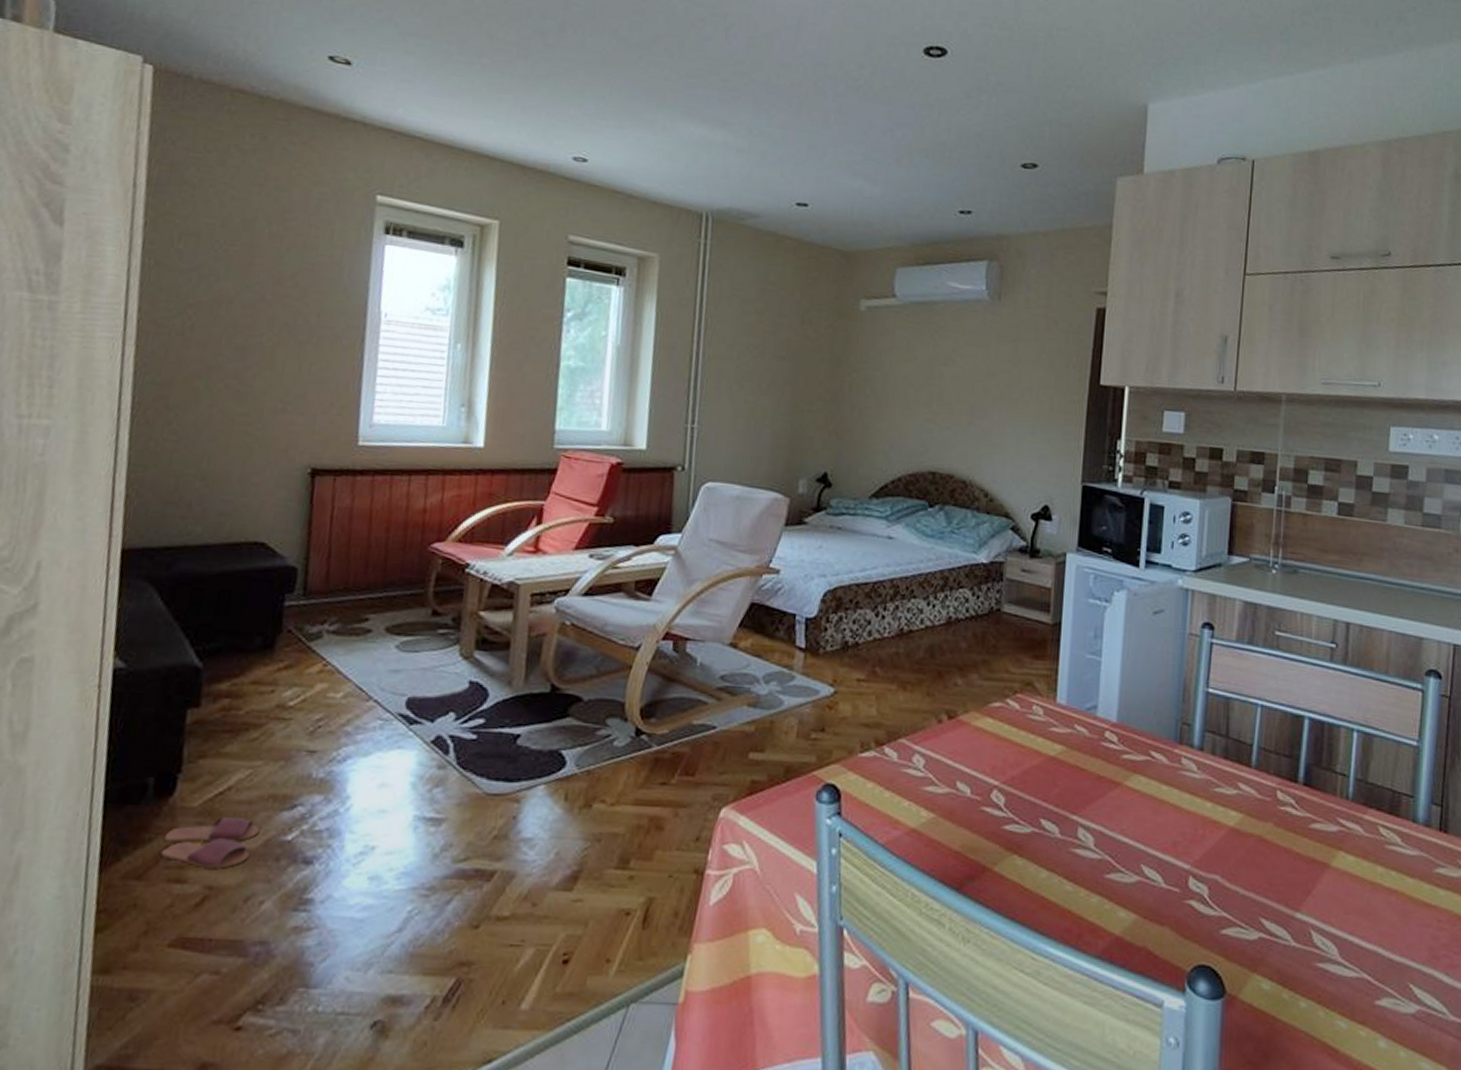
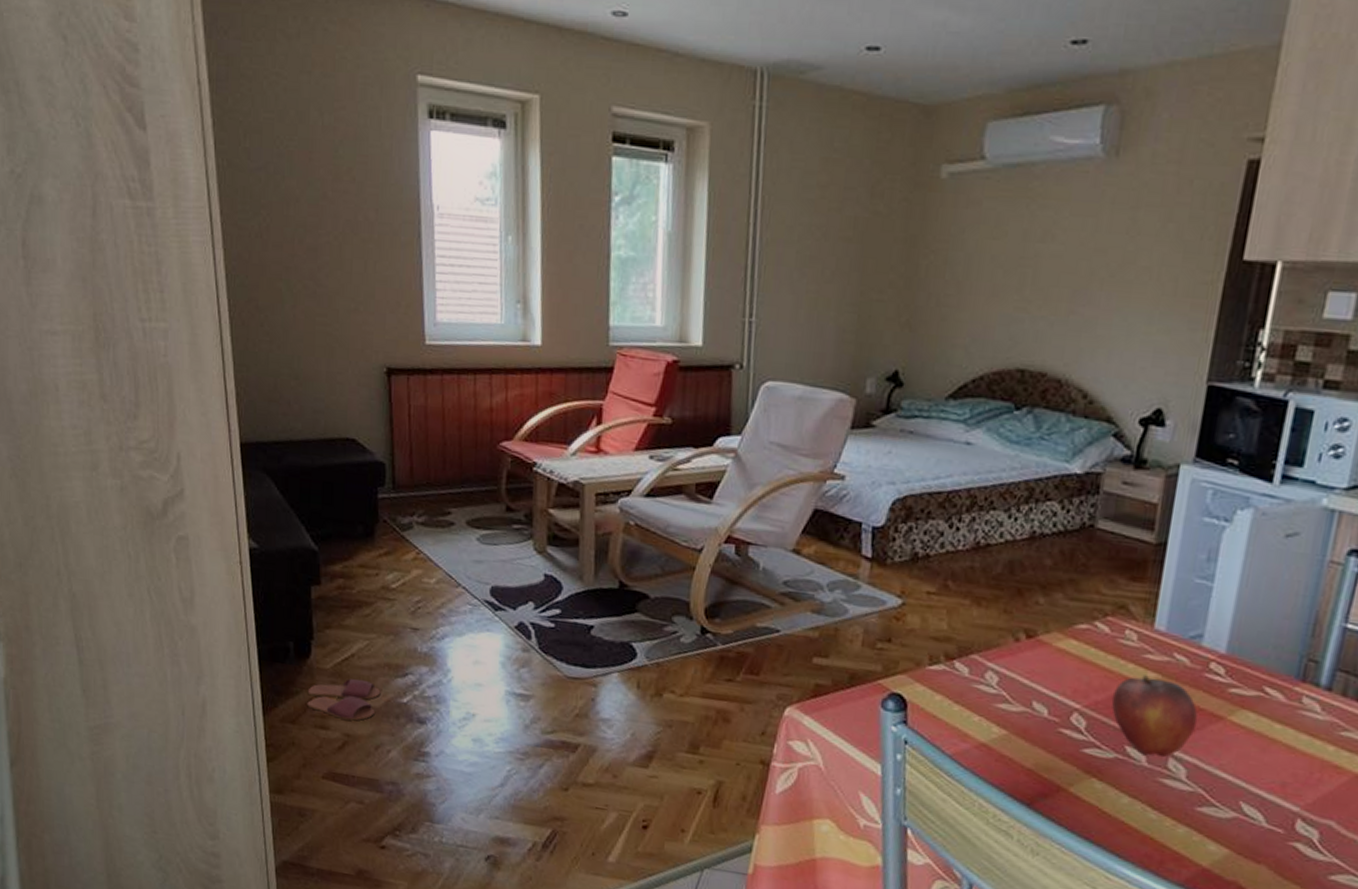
fruit: none [1025,747,1100,827] -> present [1111,675,1198,757]

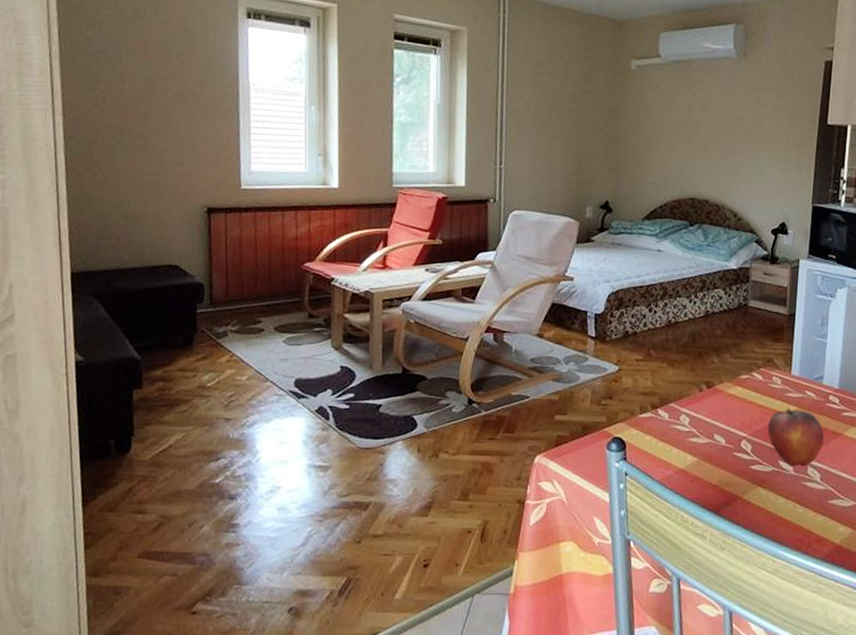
slippers: present [307,679,381,721] -> none [125,466,196,503]

